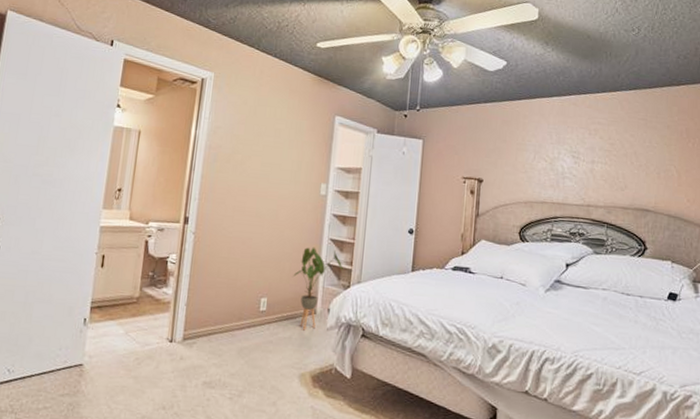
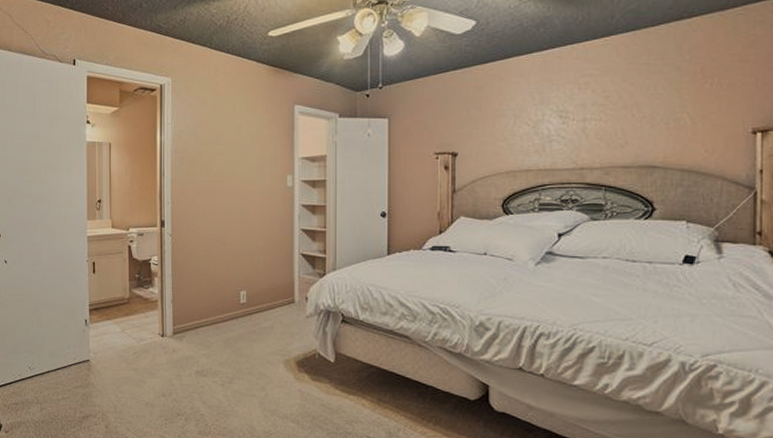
house plant: present [293,247,343,331] -> none [268,238,317,319]

